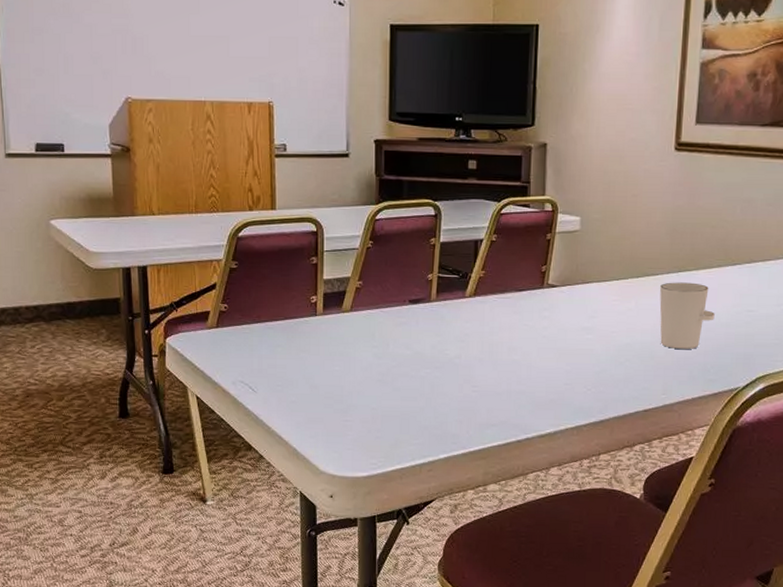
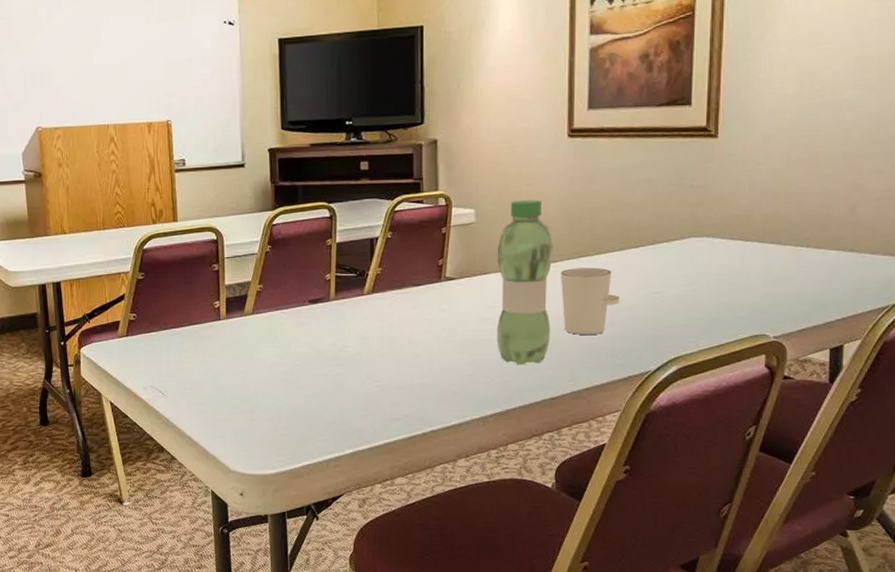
water bottle: none [594,211,655,376] -> present [496,200,553,365]

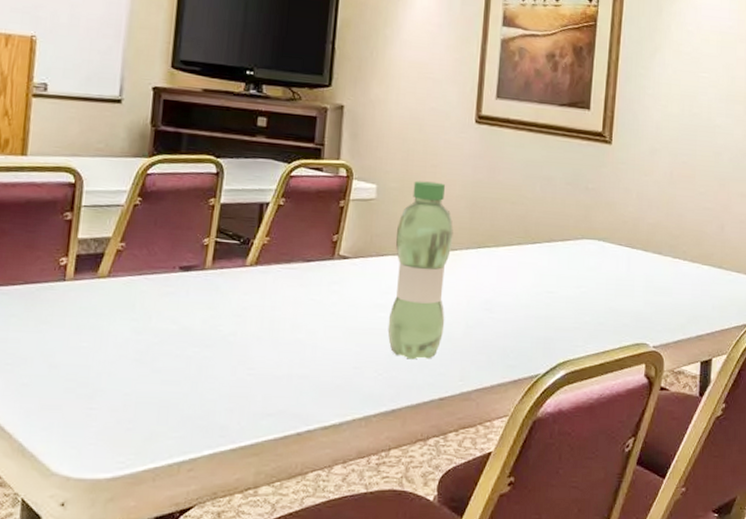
cup: present [560,267,620,335] -> none [458,258,515,331]

